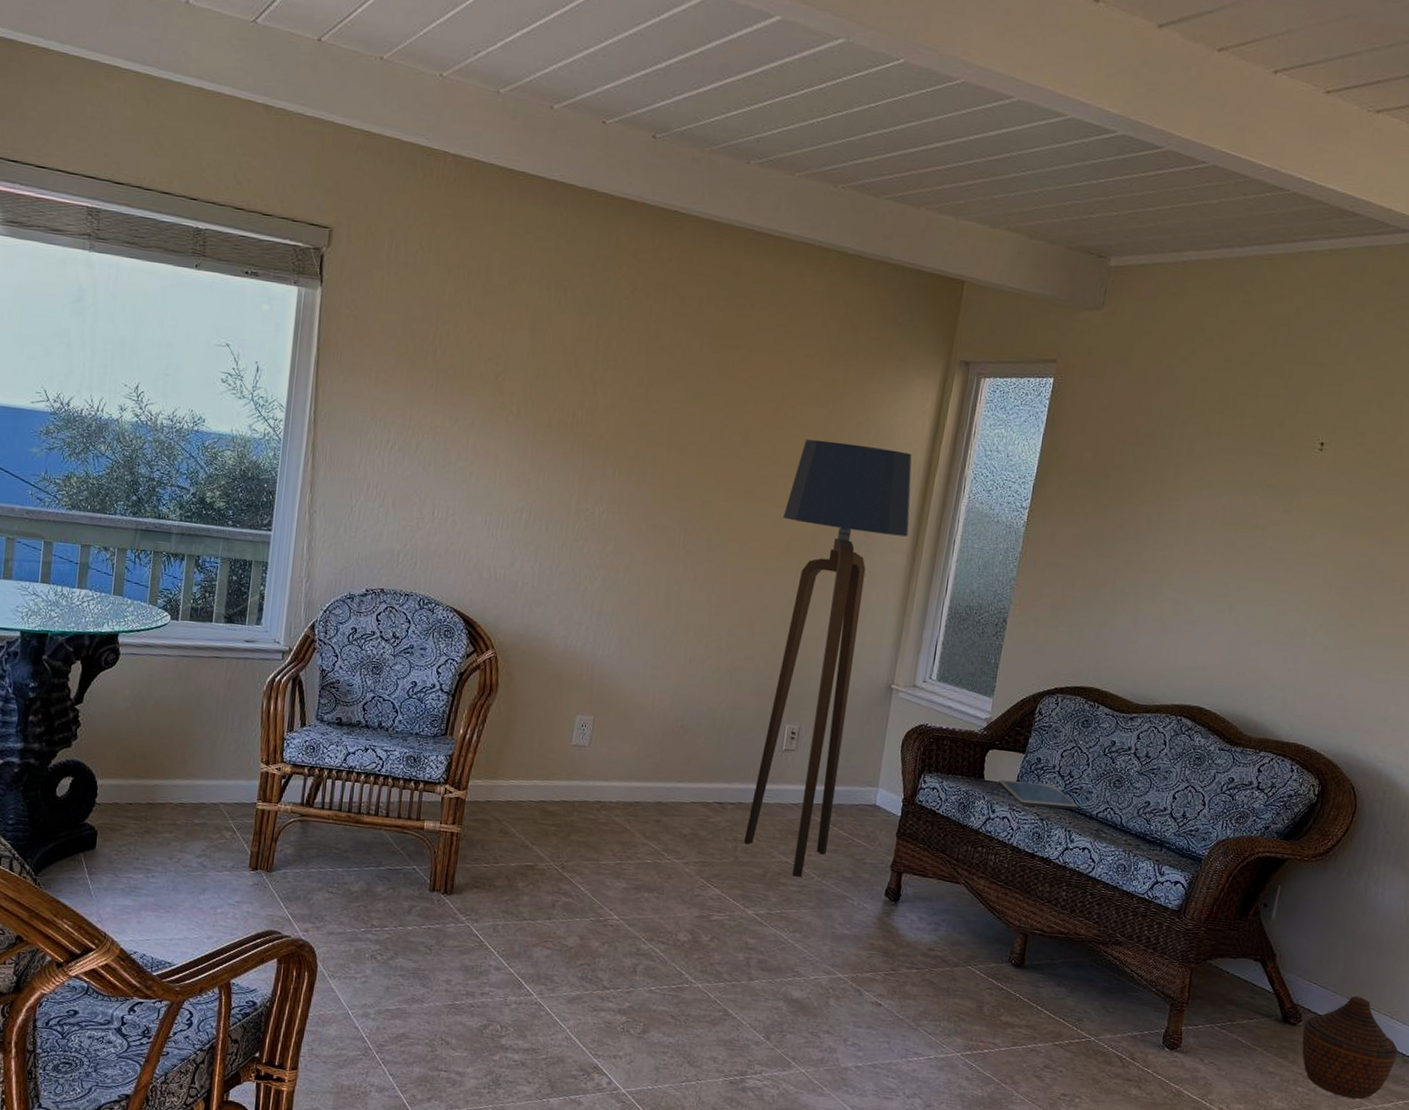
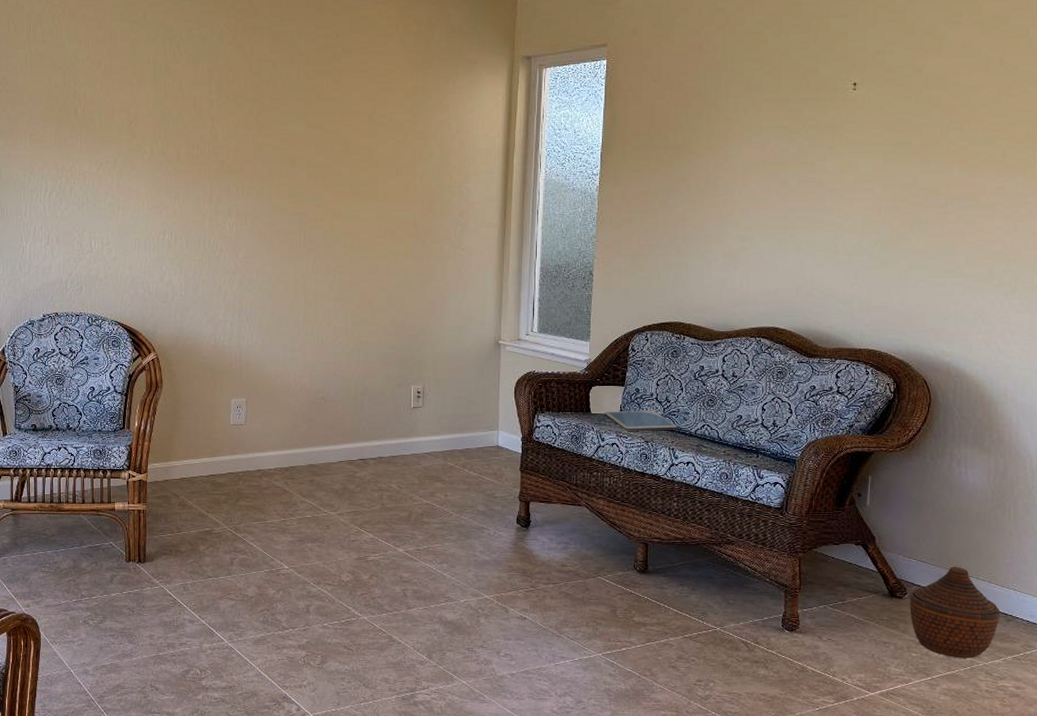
floor lamp: present [744,439,912,877] -> none [387,139,497,515]

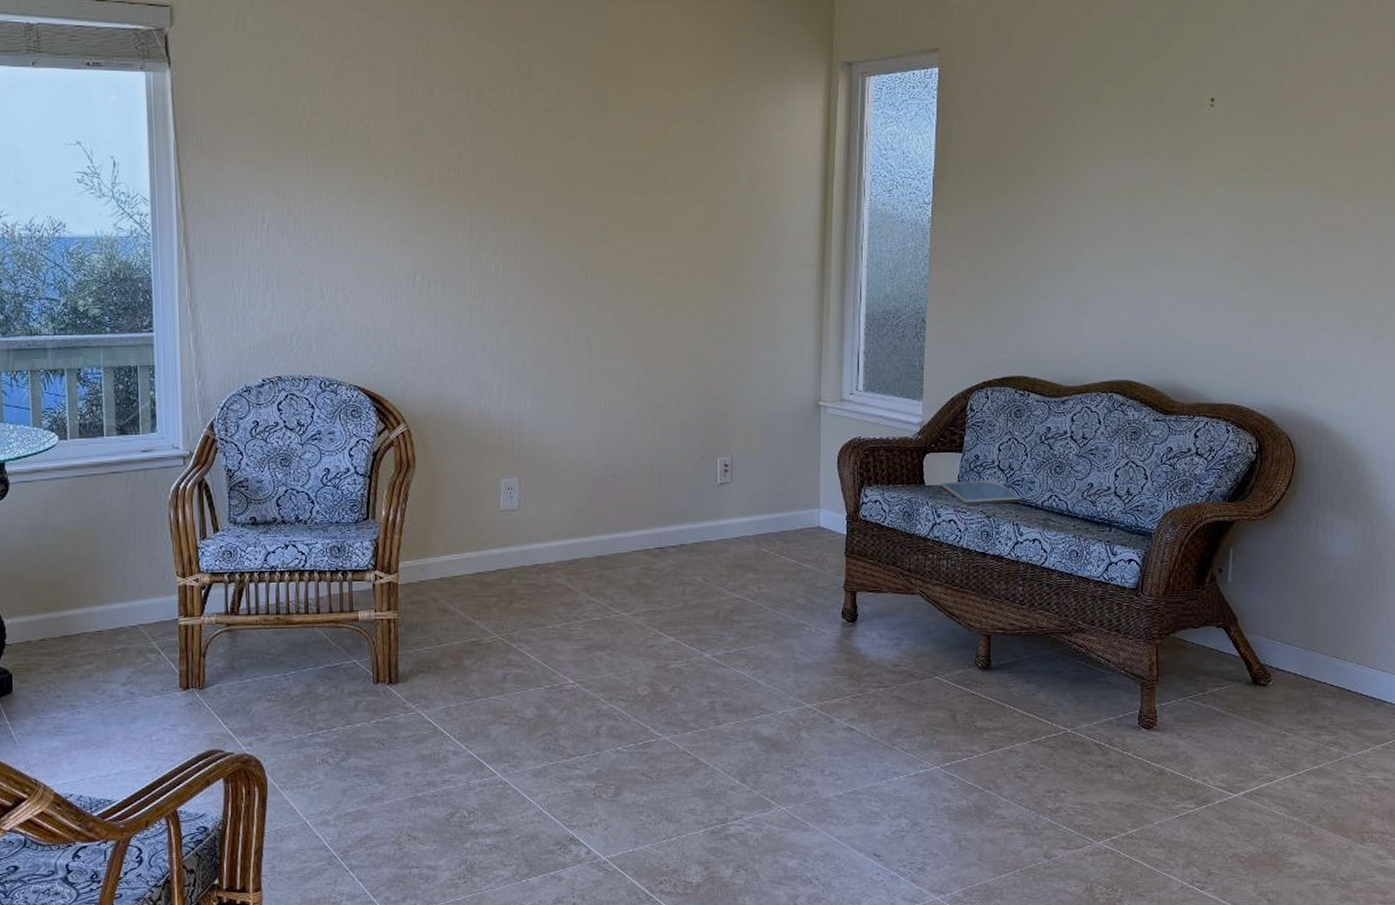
woven basket: present [910,566,1001,658] -> none [1274,647,1369,750]

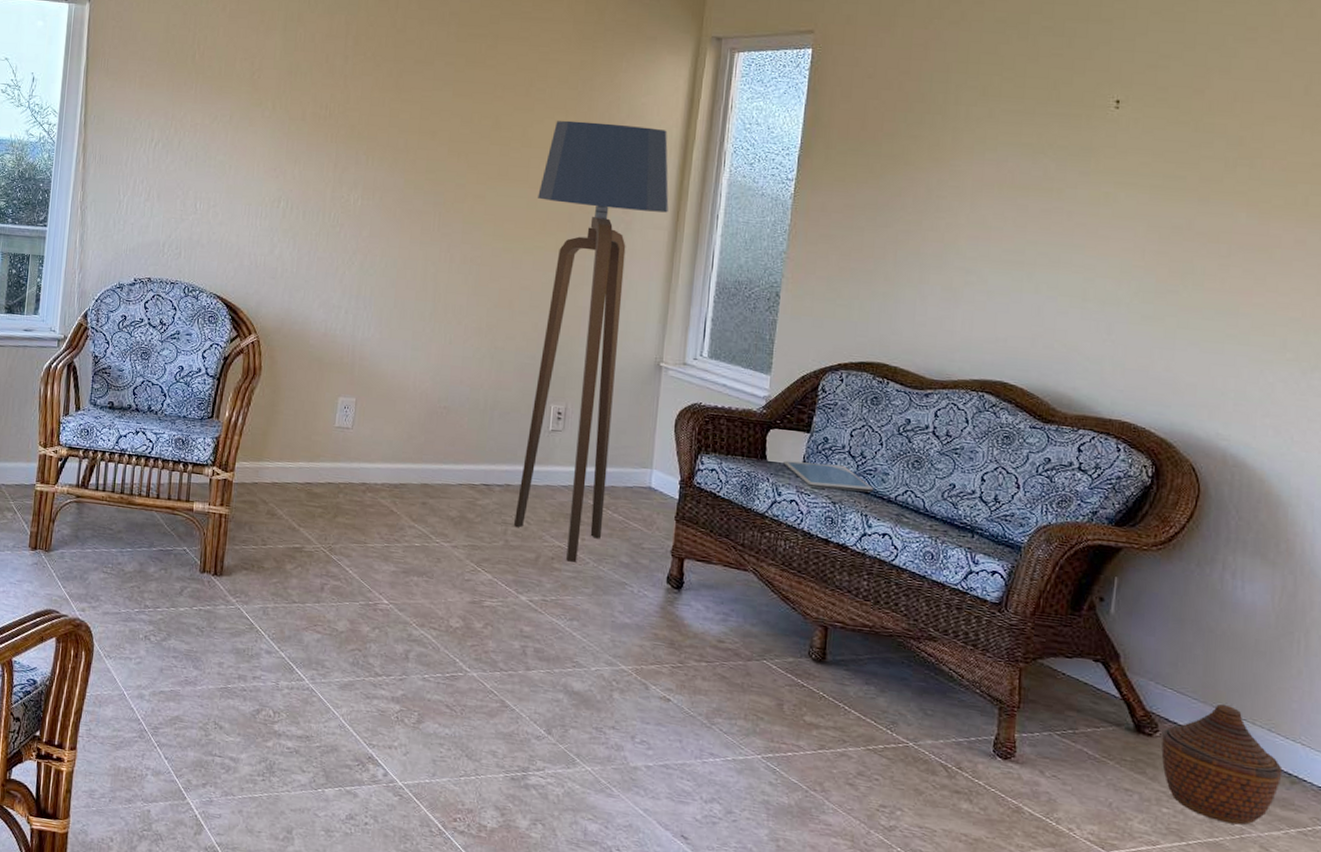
floor lamp: none [685,161,814,612] -> present [514,120,669,563]
woven basket: none [1274,647,1369,750] -> present [1161,703,1283,825]

